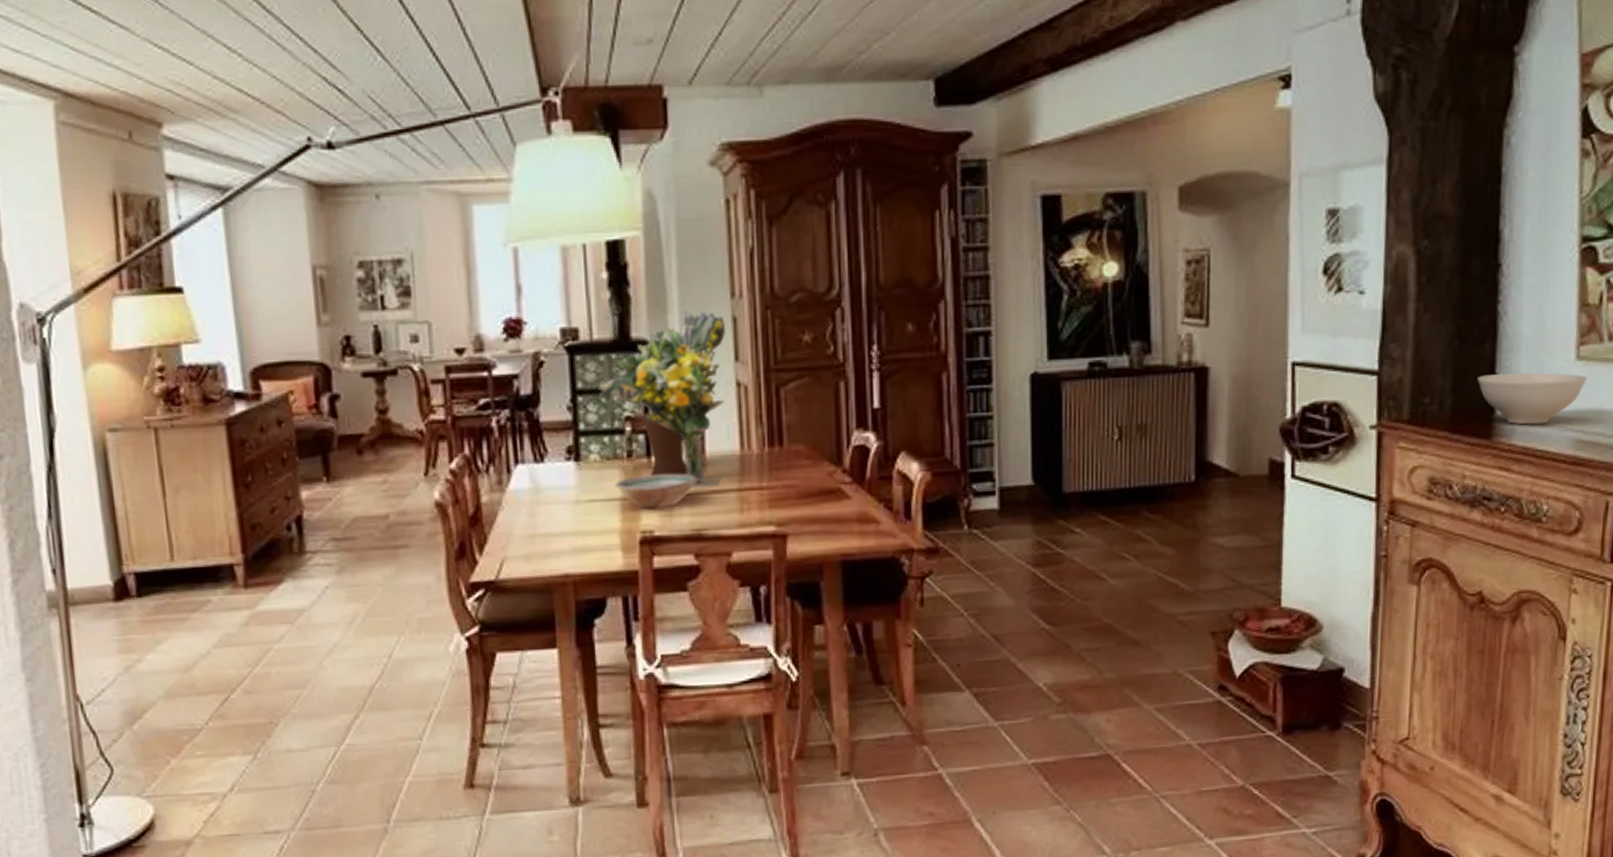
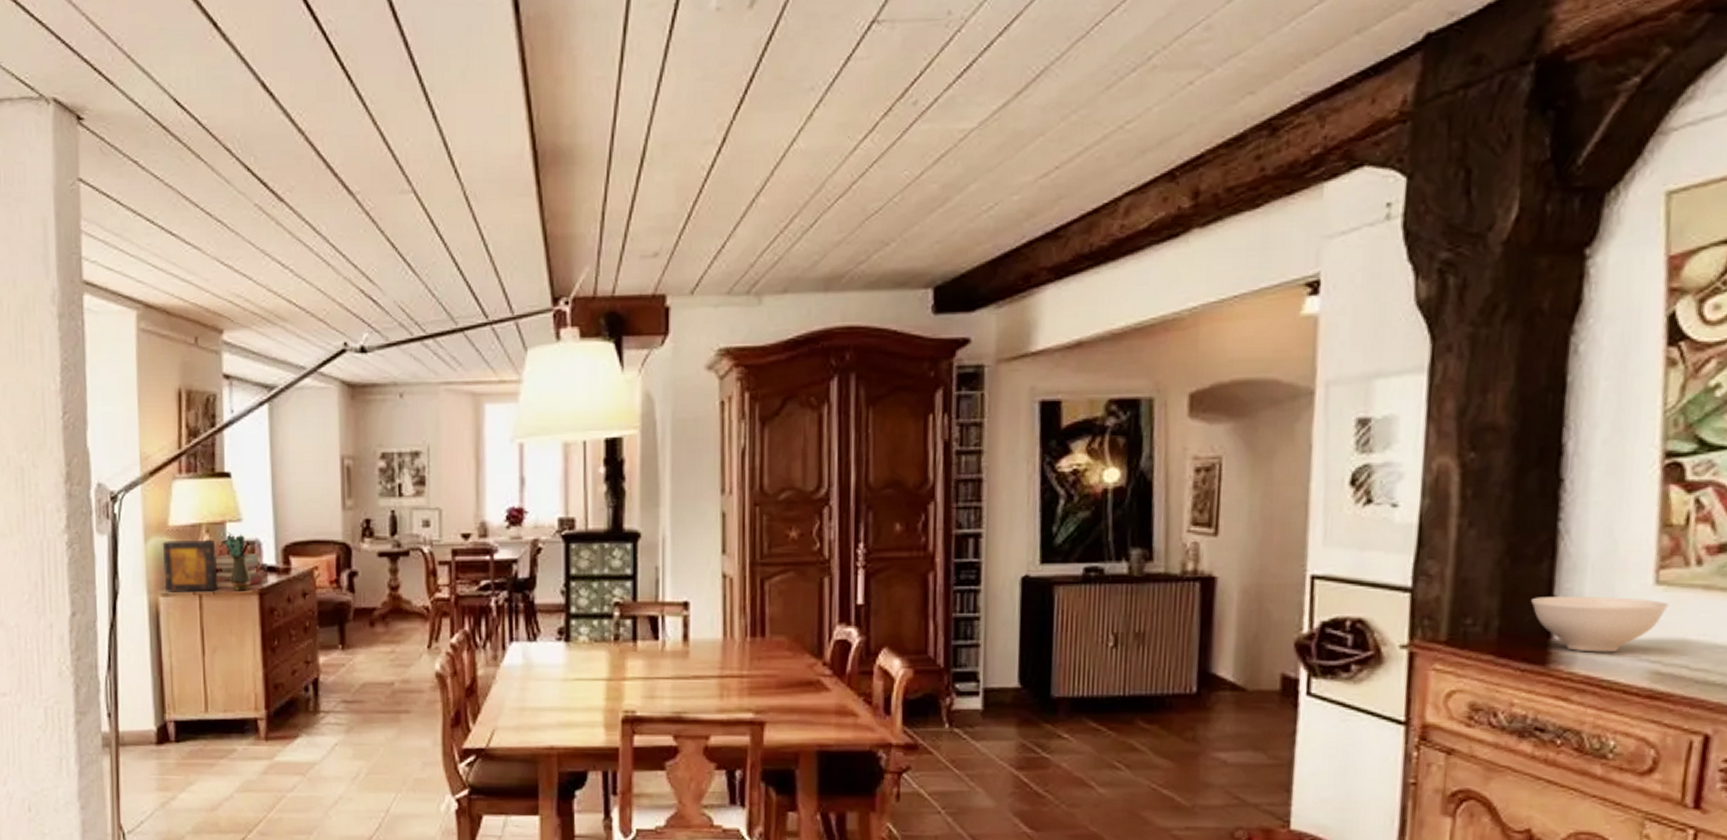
decorative box: none [104,366,177,427] -> present [162,541,218,592]
books: none [170,378,227,421] -> present [215,553,260,590]
vase: none [179,355,215,422] -> present [223,531,250,591]
bouquet: present [599,310,725,488] -> none [591,504,714,674]
bowl: present [614,473,699,509] -> none [600,657,682,691]
vase: present [644,408,688,477] -> none [632,595,671,660]

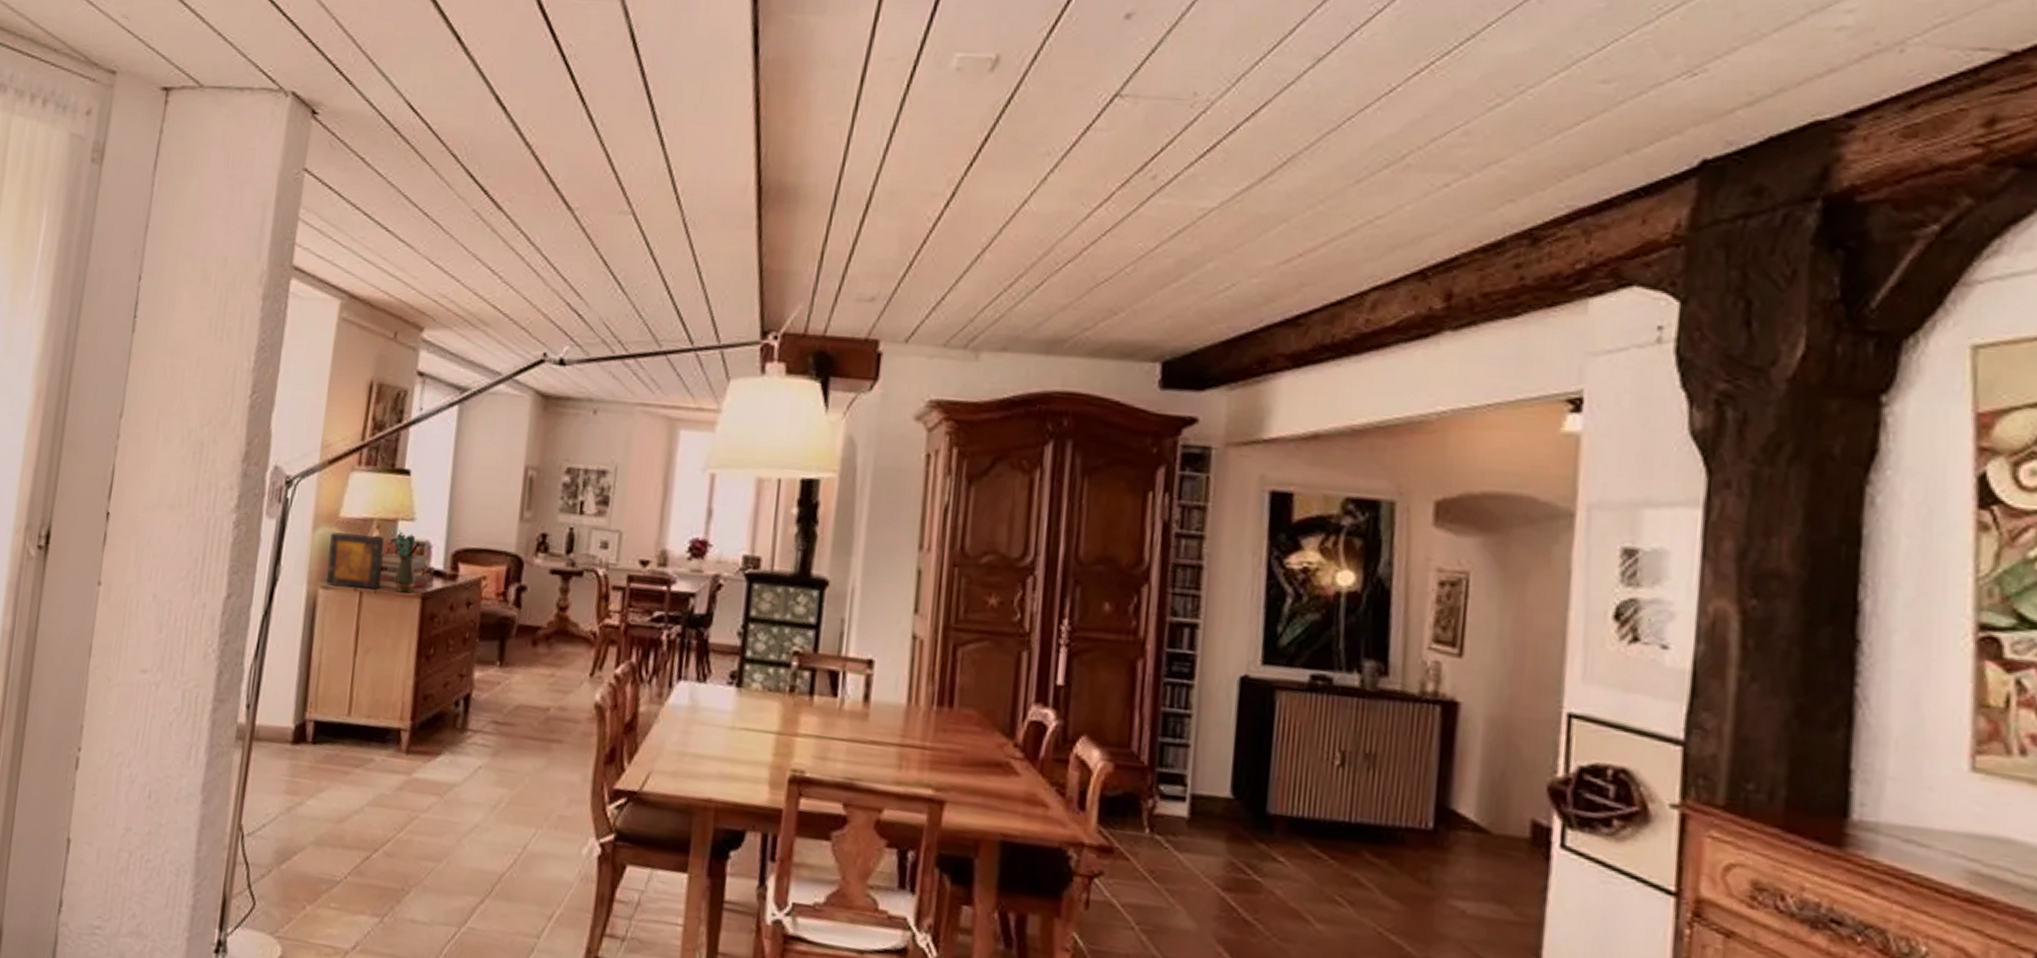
bowl: present [1531,597,1669,653] -> none [1824,768,1988,844]

